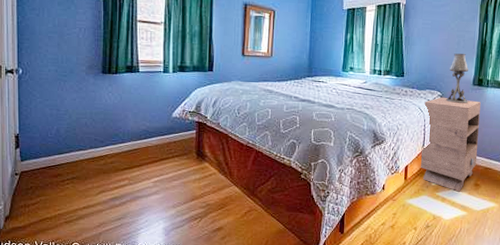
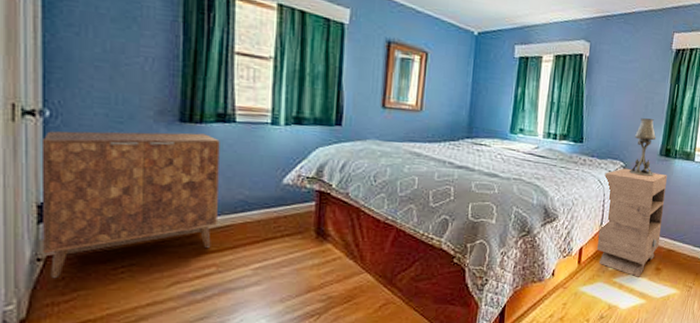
cabinet: none [18,81,129,188] -> present [43,131,220,279]

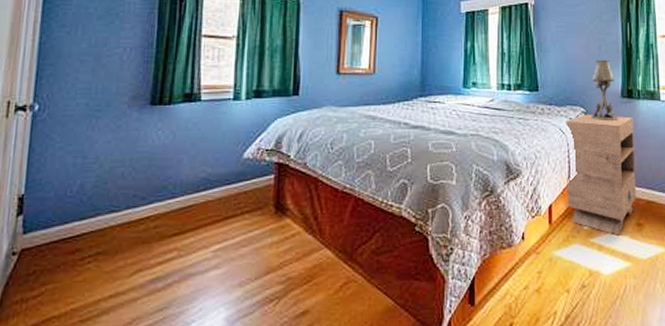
cabinet: present [43,131,220,279] -> none [18,114,186,273]

